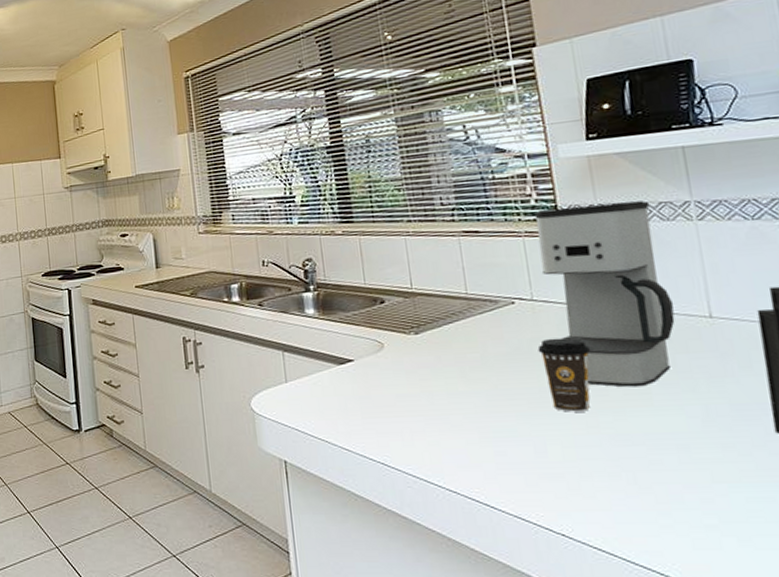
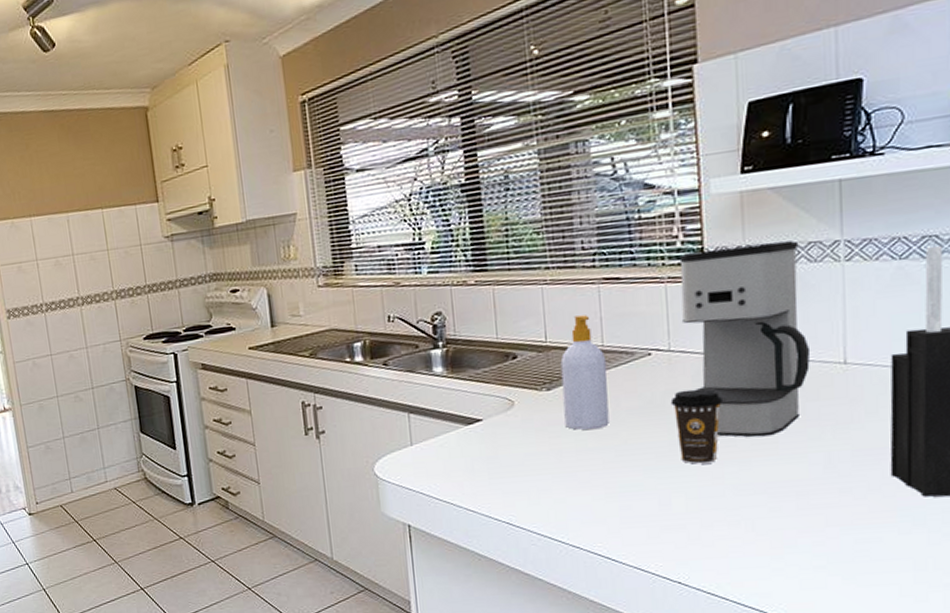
soap bottle: none [426,264,478,374] -> present [560,315,610,430]

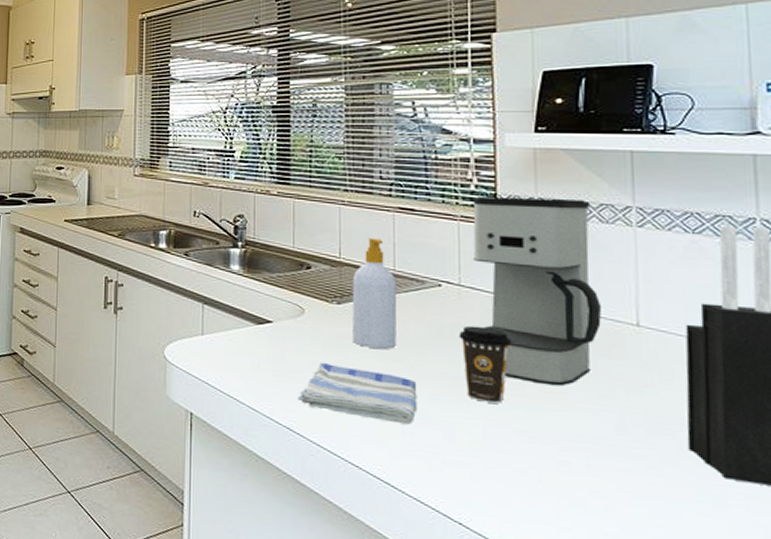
dish towel: none [514,452,634,500] -> present [297,363,418,425]

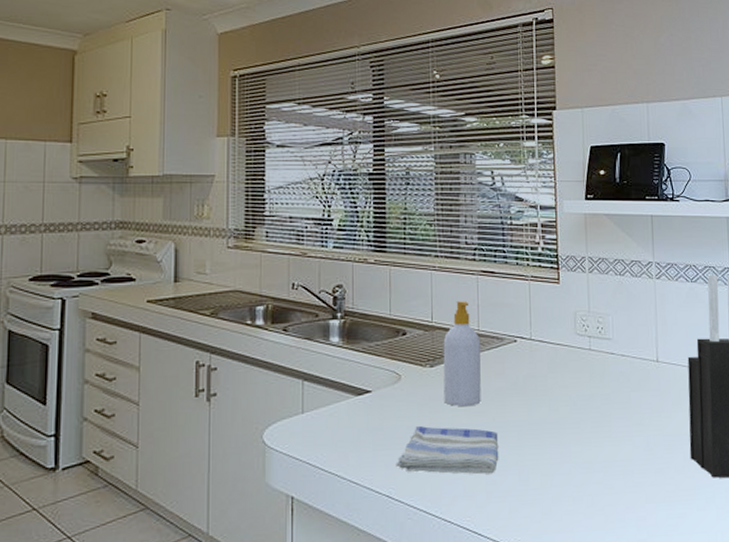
coffee cup: present [458,325,513,404] -> none [531,375,571,443]
coffee maker: present [472,196,602,386] -> none [540,257,634,421]

